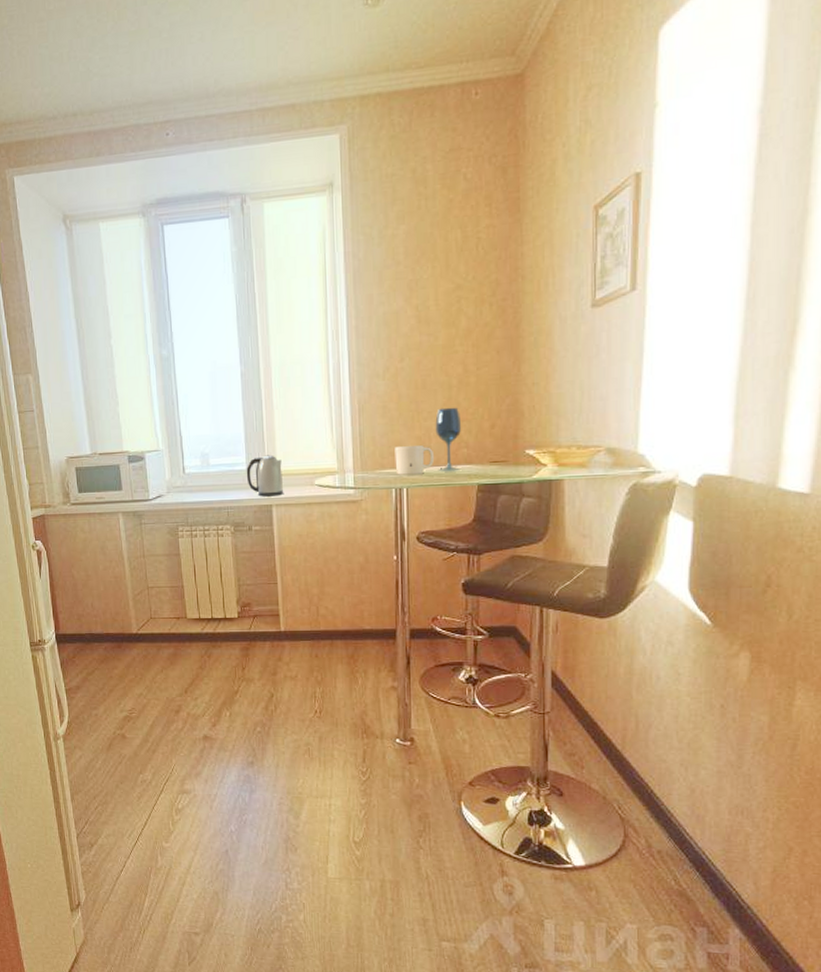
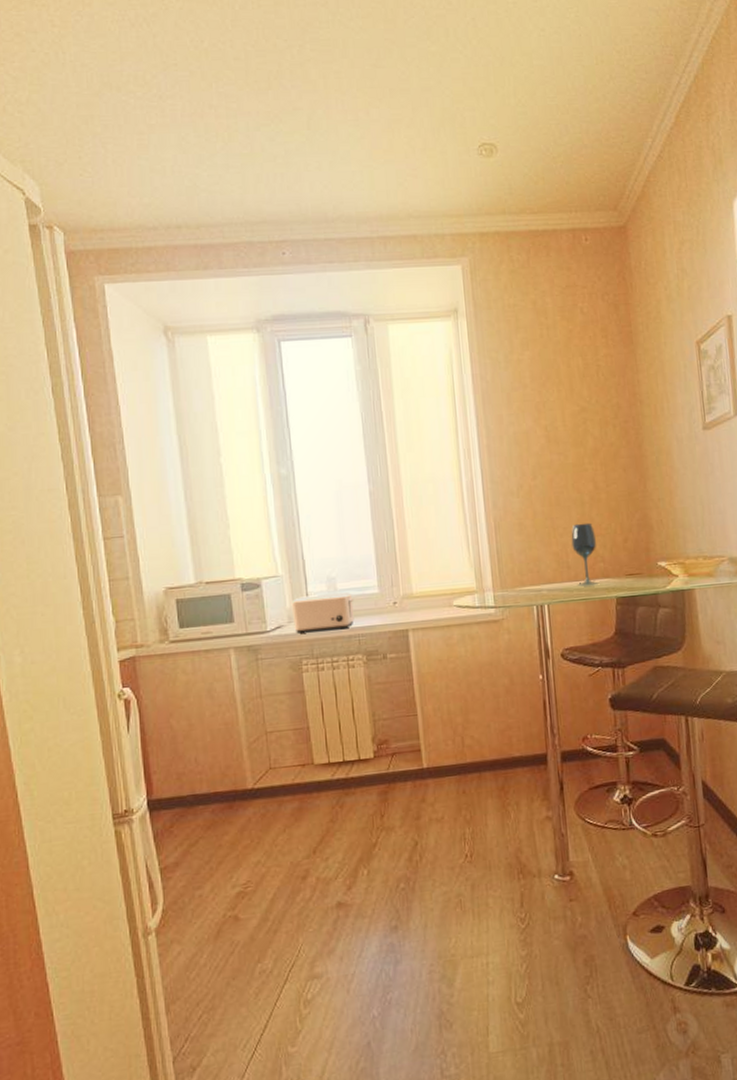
toaster: none [169,468,225,503] -> present [291,592,354,634]
kettle: present [246,455,283,497] -> none [378,576,420,622]
mug: present [394,444,435,477] -> none [533,560,573,593]

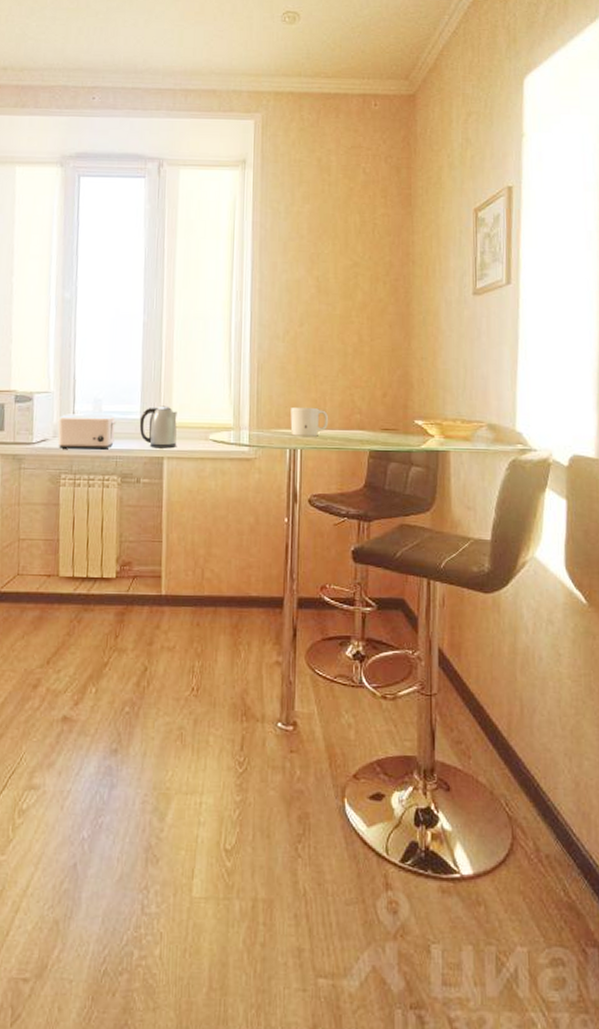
kettle: none [378,576,420,622] -> present [139,405,177,449]
mug: none [533,560,573,593] -> present [290,407,329,438]
wineglass: present [571,522,599,587] -> none [331,373,356,436]

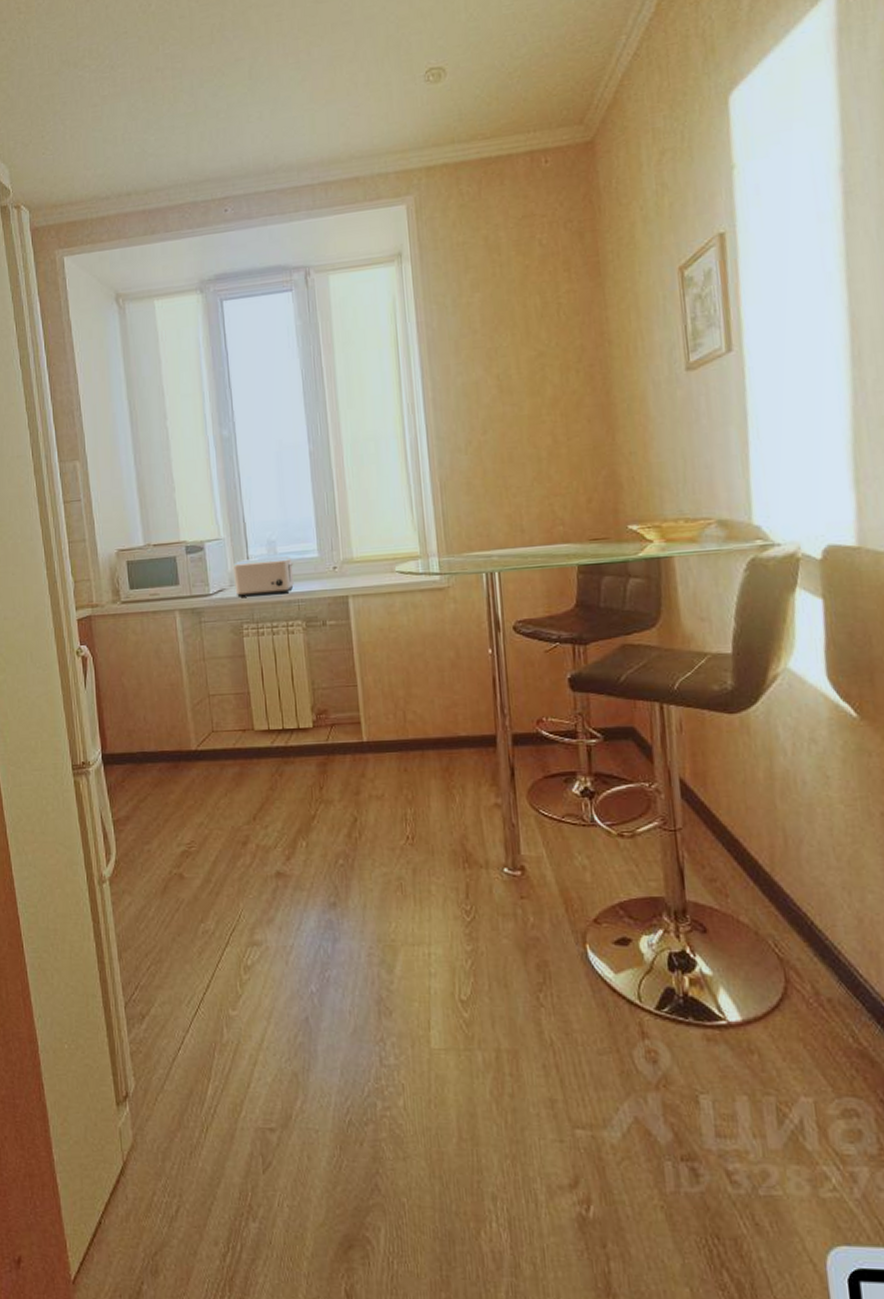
kettle: present [139,405,177,449] -> none [317,540,360,587]
mug: present [290,407,329,438] -> none [482,523,528,559]

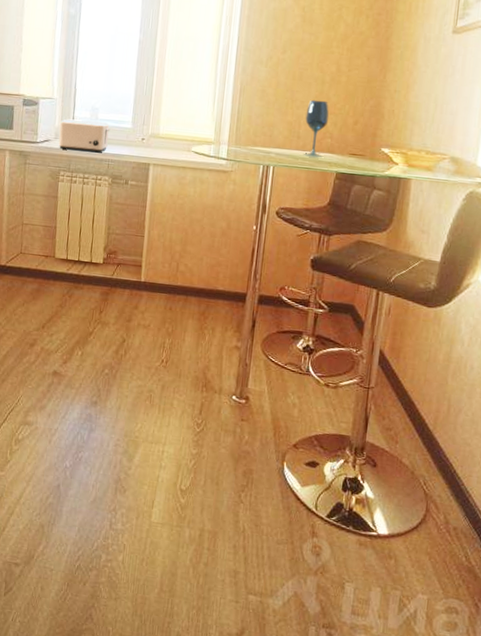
wineglass: none [525,481,557,553] -> present [303,99,330,158]

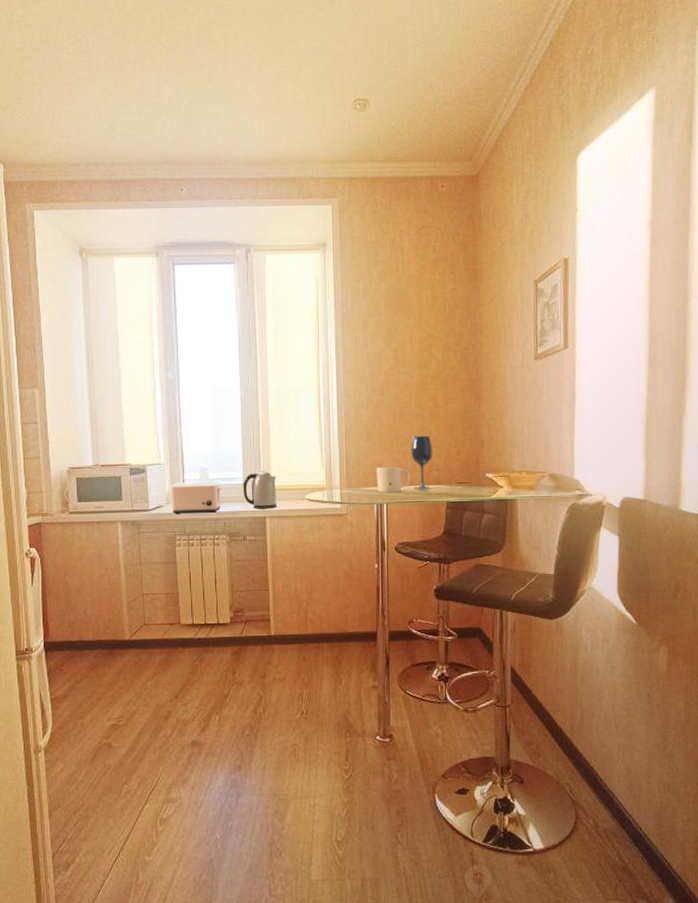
kettle: none [130,117,165,157] -> present [243,471,276,509]
mug: none [265,128,302,157] -> present [376,466,411,494]

